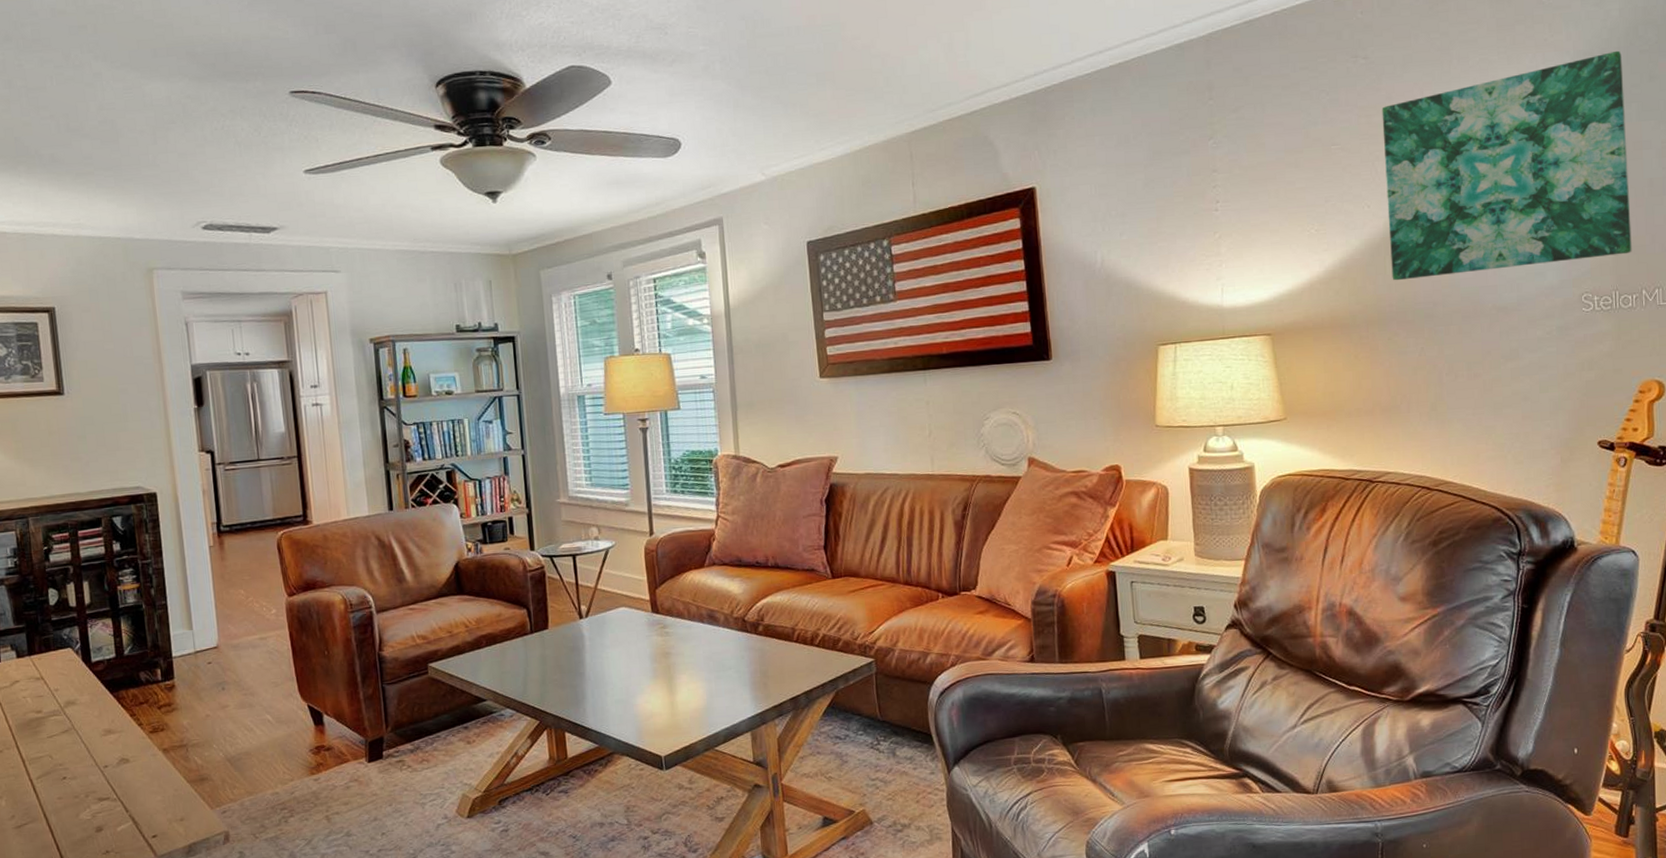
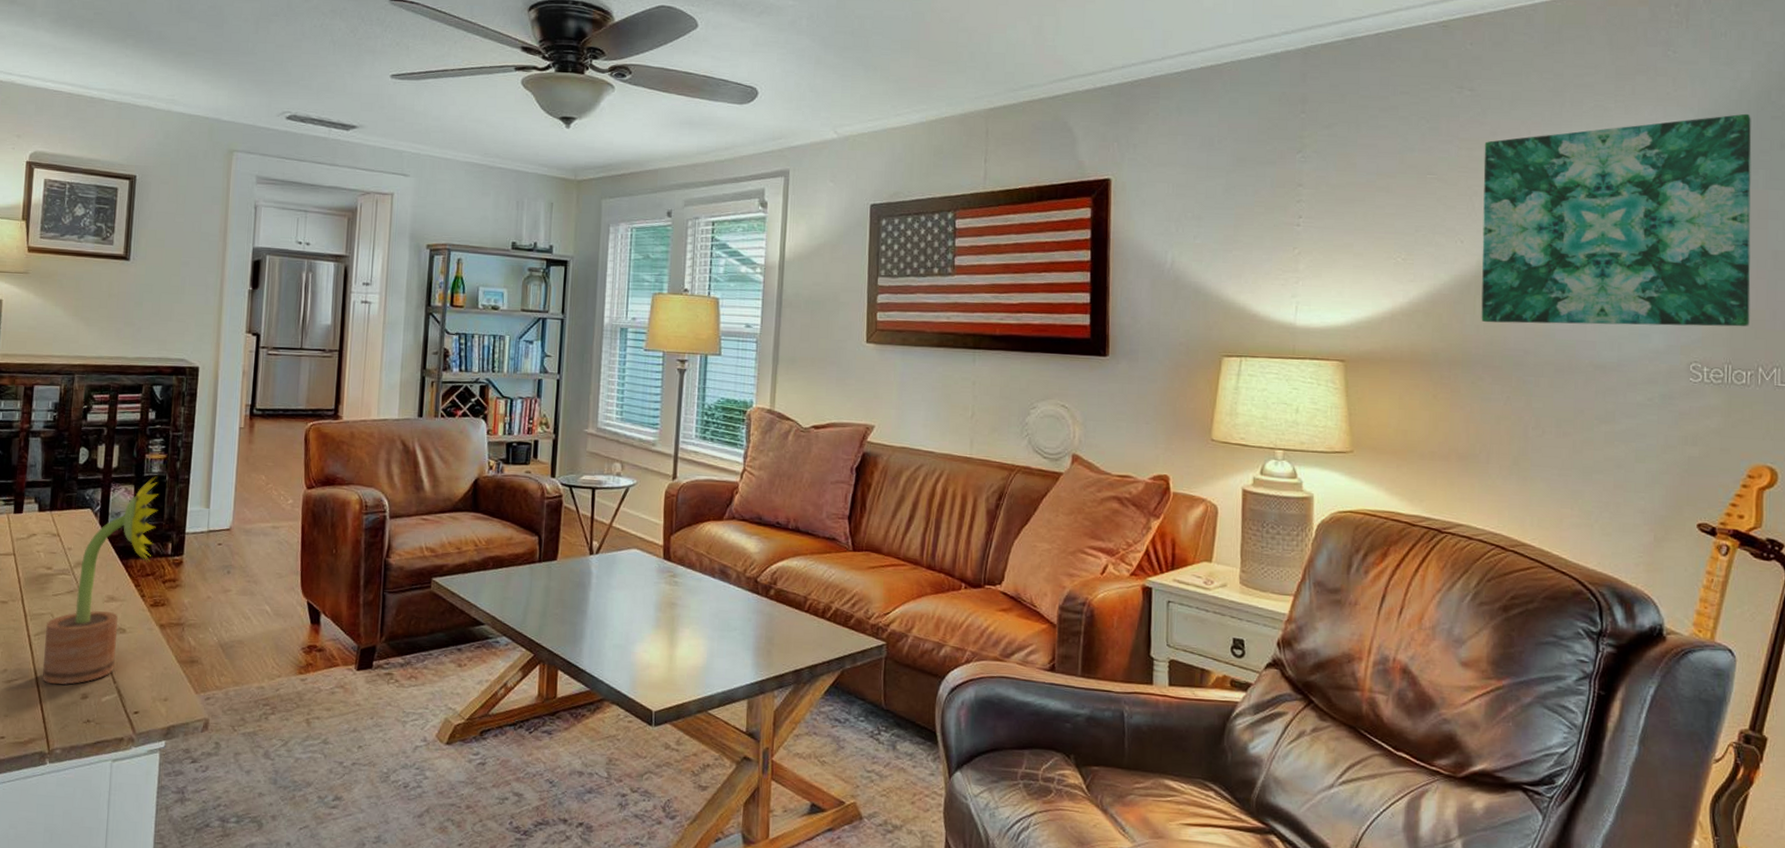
decorative plant: none [46,606,142,823] -> present [42,476,158,685]

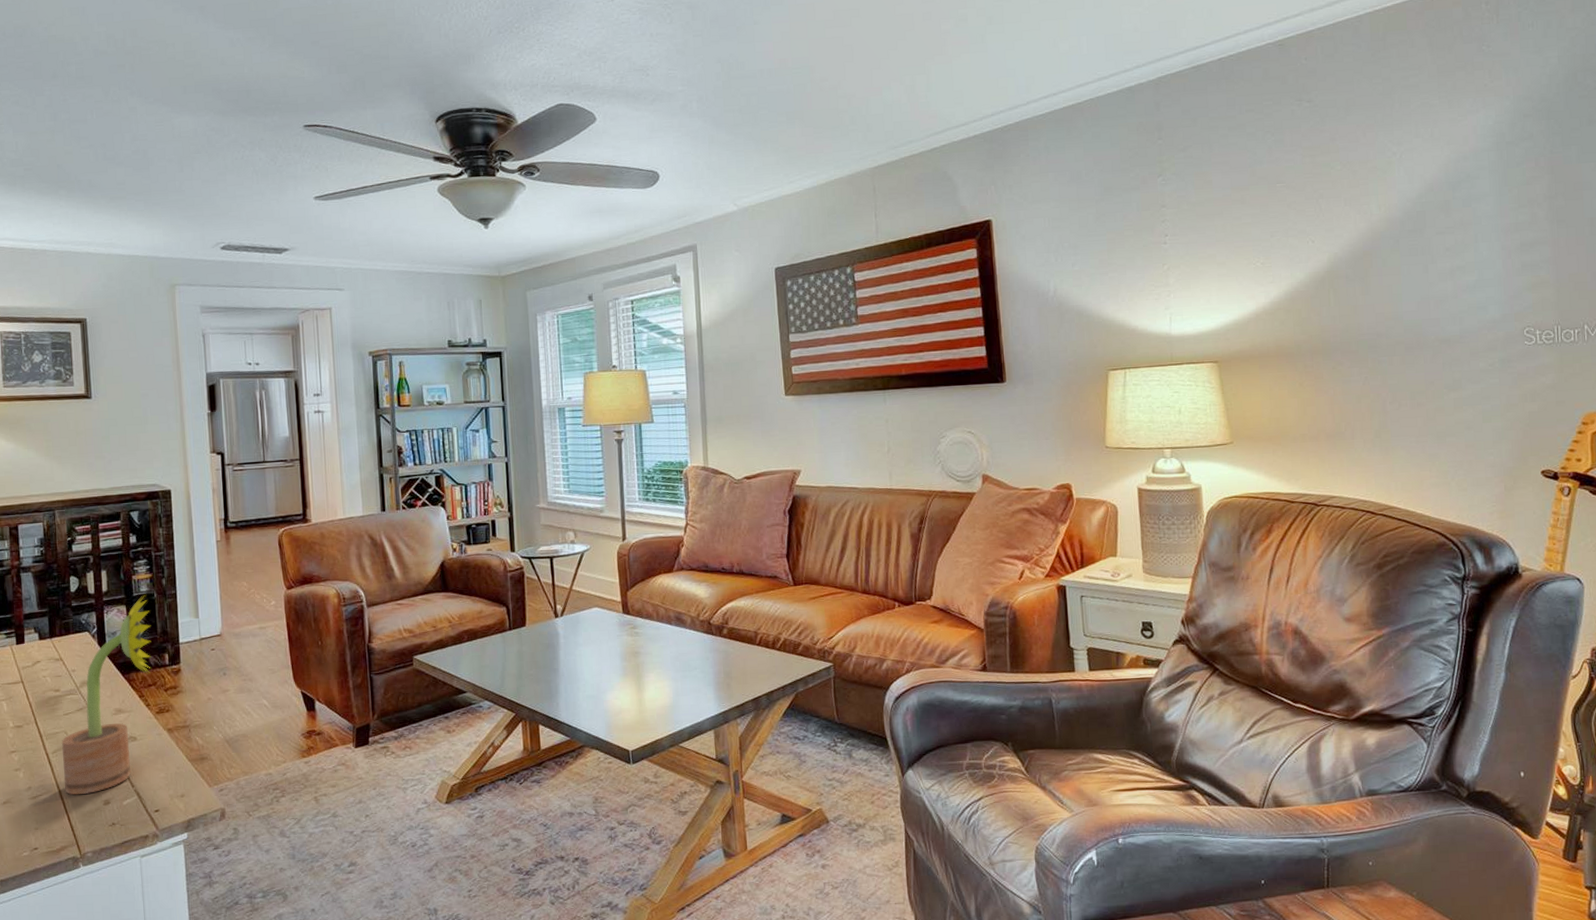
wall art: present [1481,113,1752,327] -> none [1325,96,1574,313]

